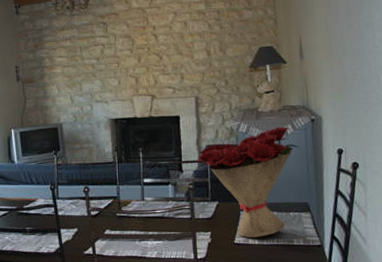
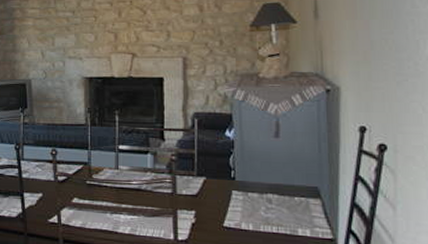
flower bouquet: present [197,126,299,238] -> none [182,96,310,222]

